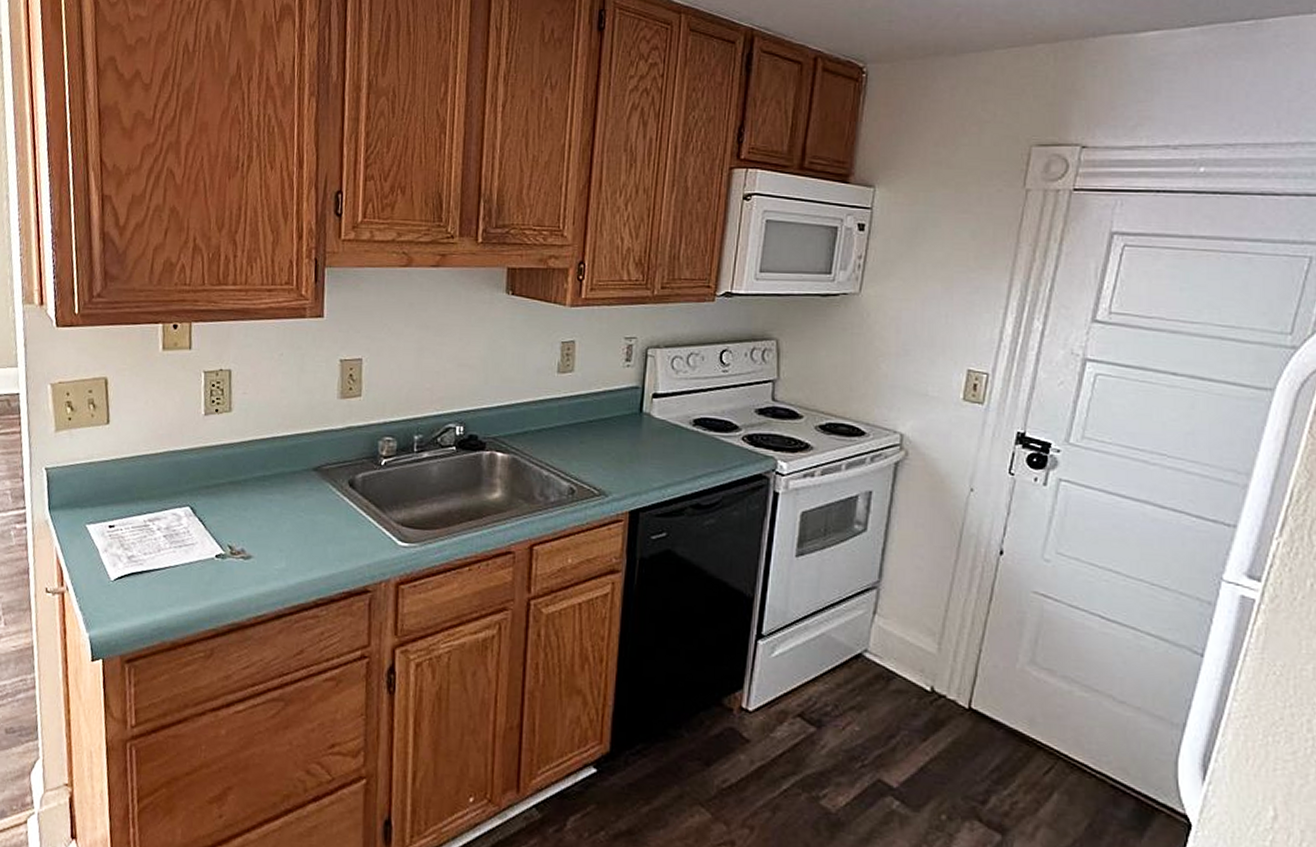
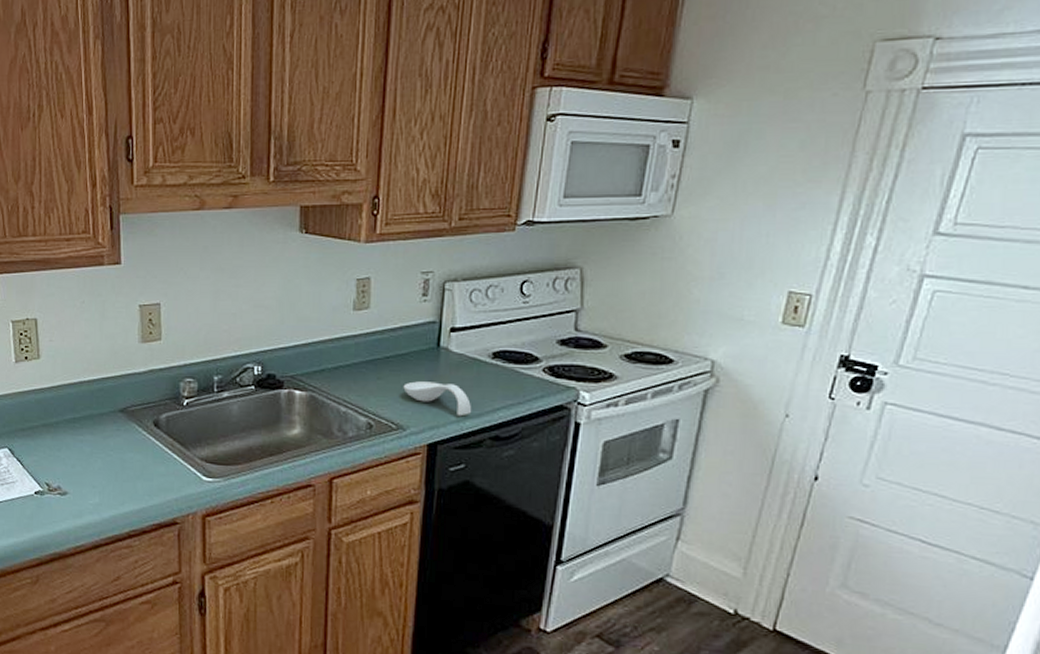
spoon rest: none [606,446,674,483] -> present [403,381,472,417]

